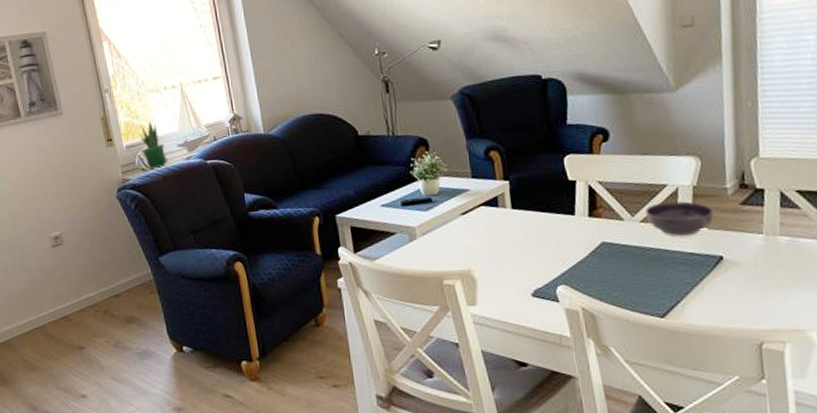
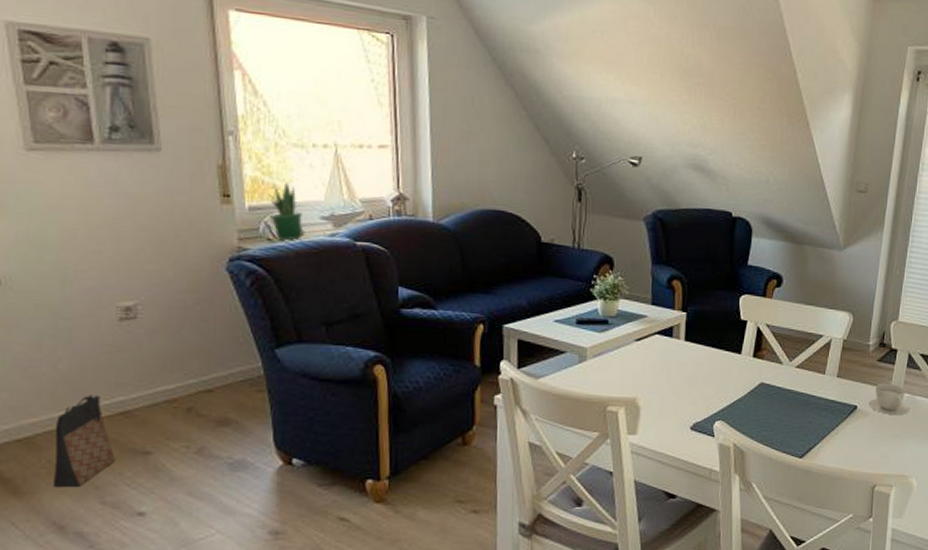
bag: none [22,305,62,377] -> present [52,394,115,487]
bowl: present [645,201,714,236] -> none [801,351,856,384]
teacup: none [737,227,794,263] -> present [868,383,910,416]

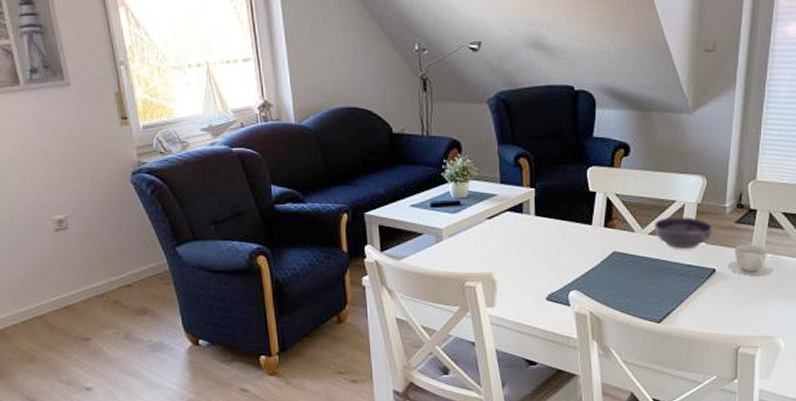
bag: present [52,394,115,487] -> none [18,293,65,369]
planter: present [269,182,304,241] -> none [158,101,189,153]
bowl: none [801,351,856,384] -> present [654,217,713,249]

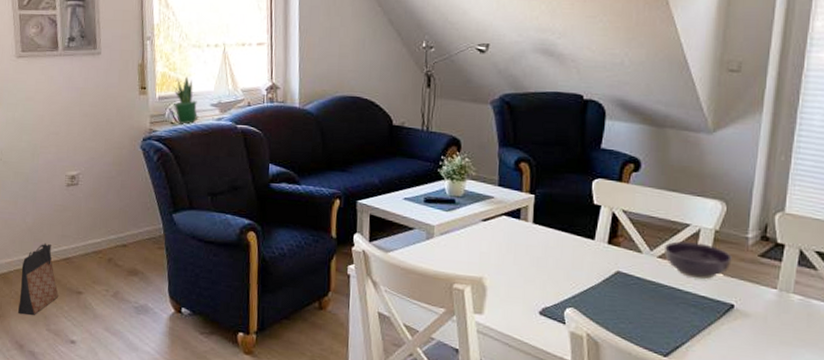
bag: none [18,293,65,369] -> present [17,243,58,315]
planter: none [158,101,189,153] -> present [173,76,198,124]
teacup: present [728,244,773,277] -> none [749,281,804,320]

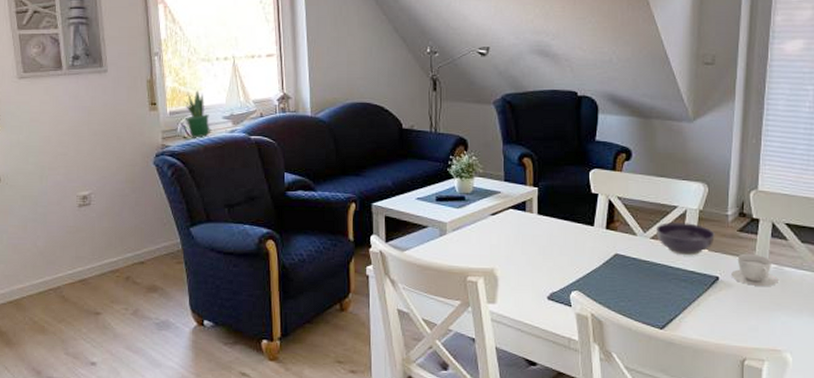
bag: present [17,243,58,315] -> none [32,266,75,340]
teacup: none [749,281,804,320] -> present [731,253,778,287]

